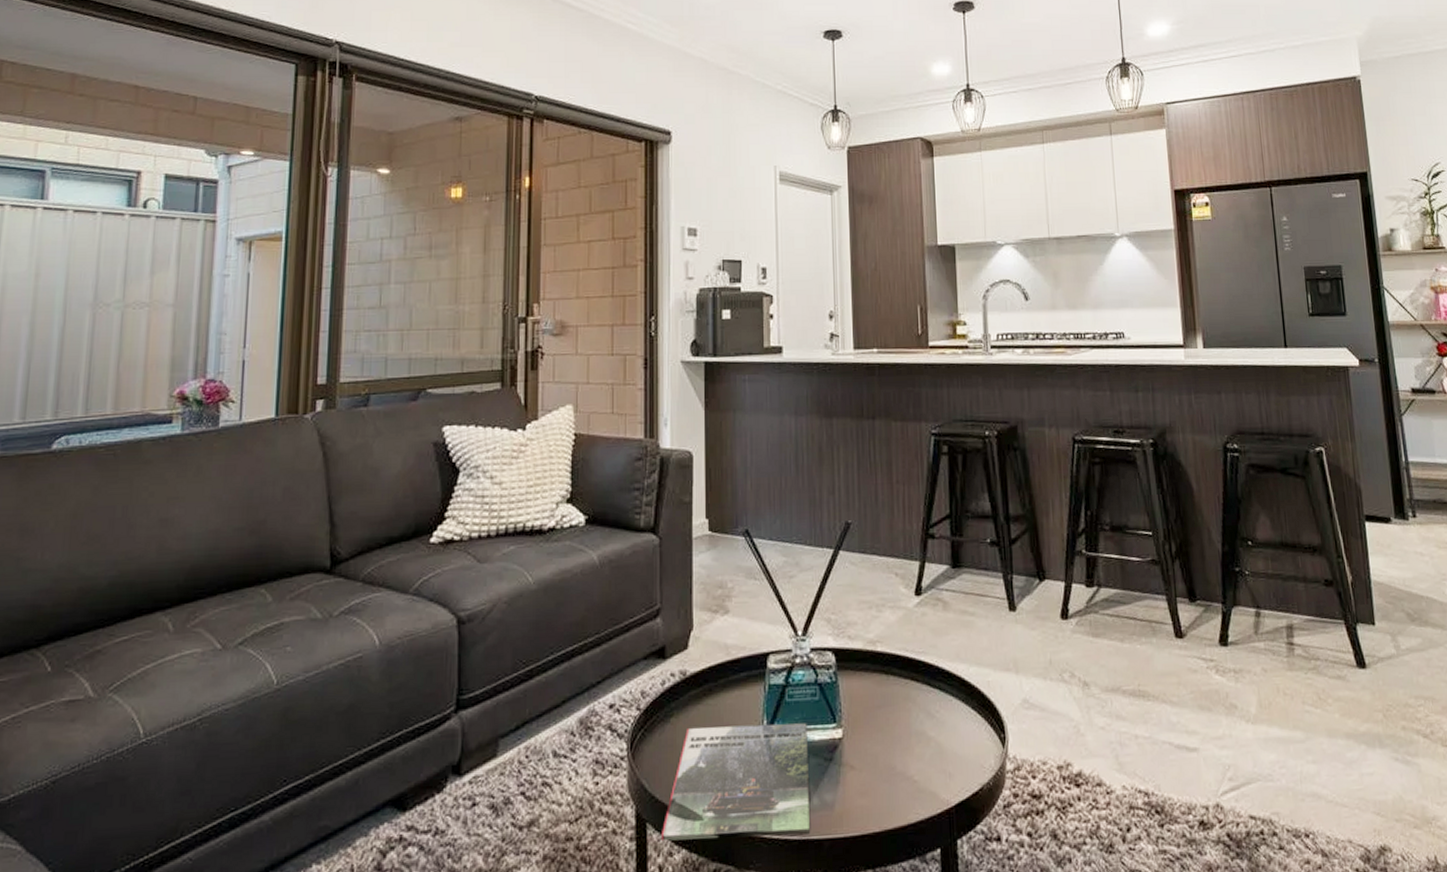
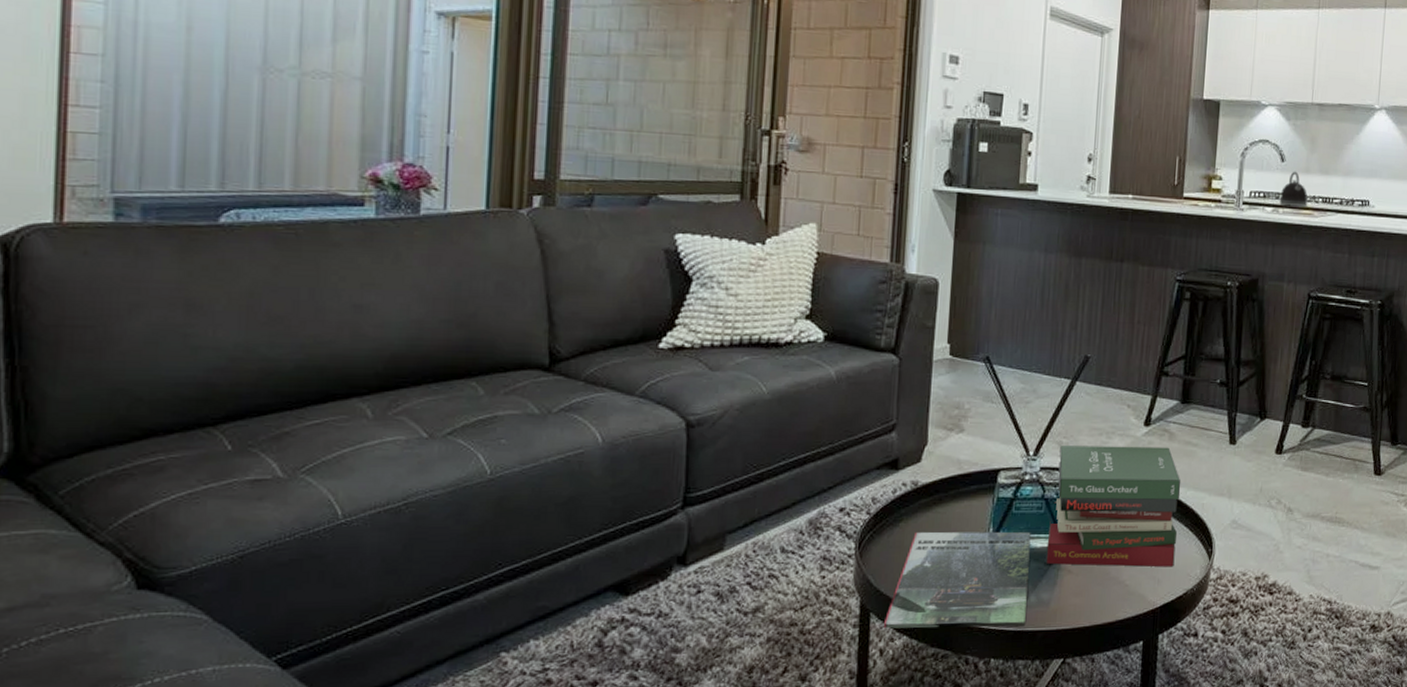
books: none [825,618,965,760] -> present [1046,446,1181,567]
kettle: none [1028,309,1059,346] -> present [1279,171,1308,207]

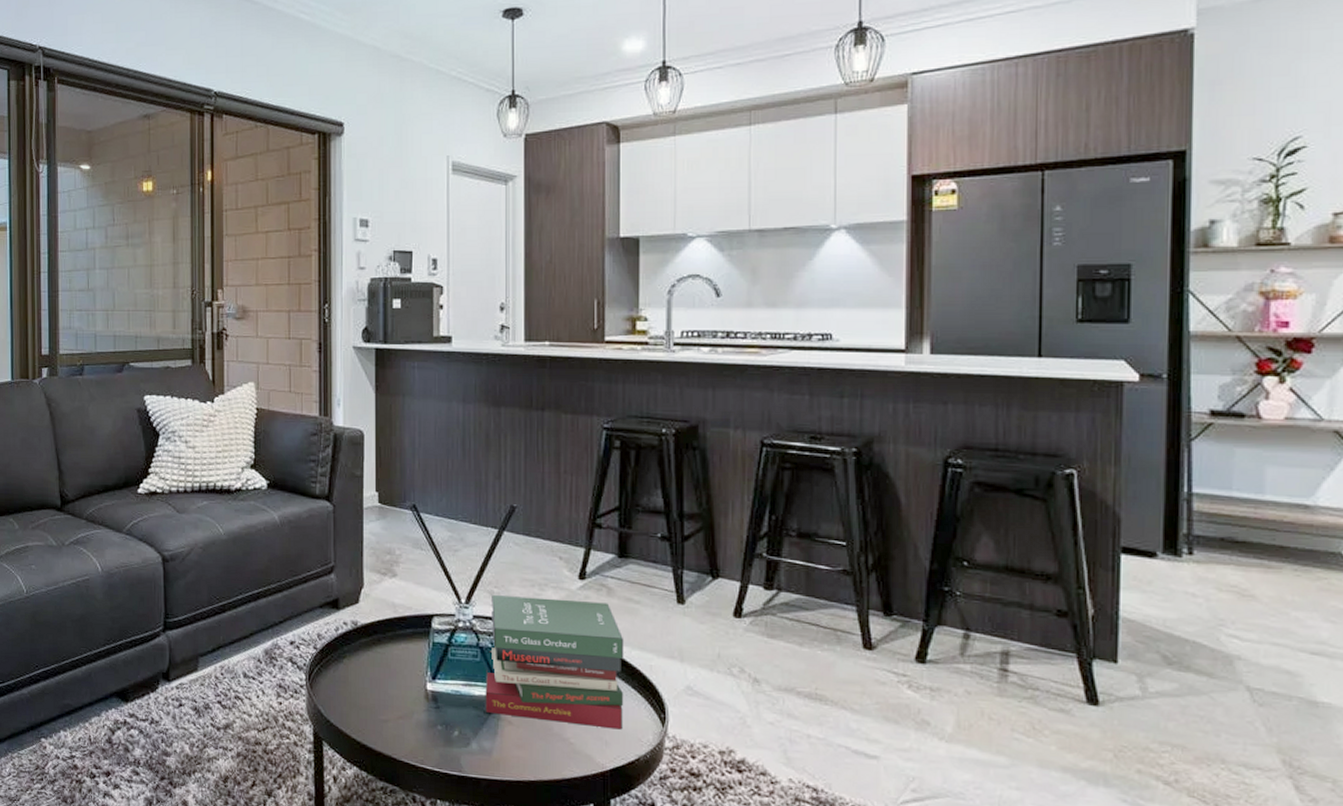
magazine: present [883,531,1031,629] -> none [335,669,468,772]
kettle: present [1279,171,1308,207] -> none [717,306,753,345]

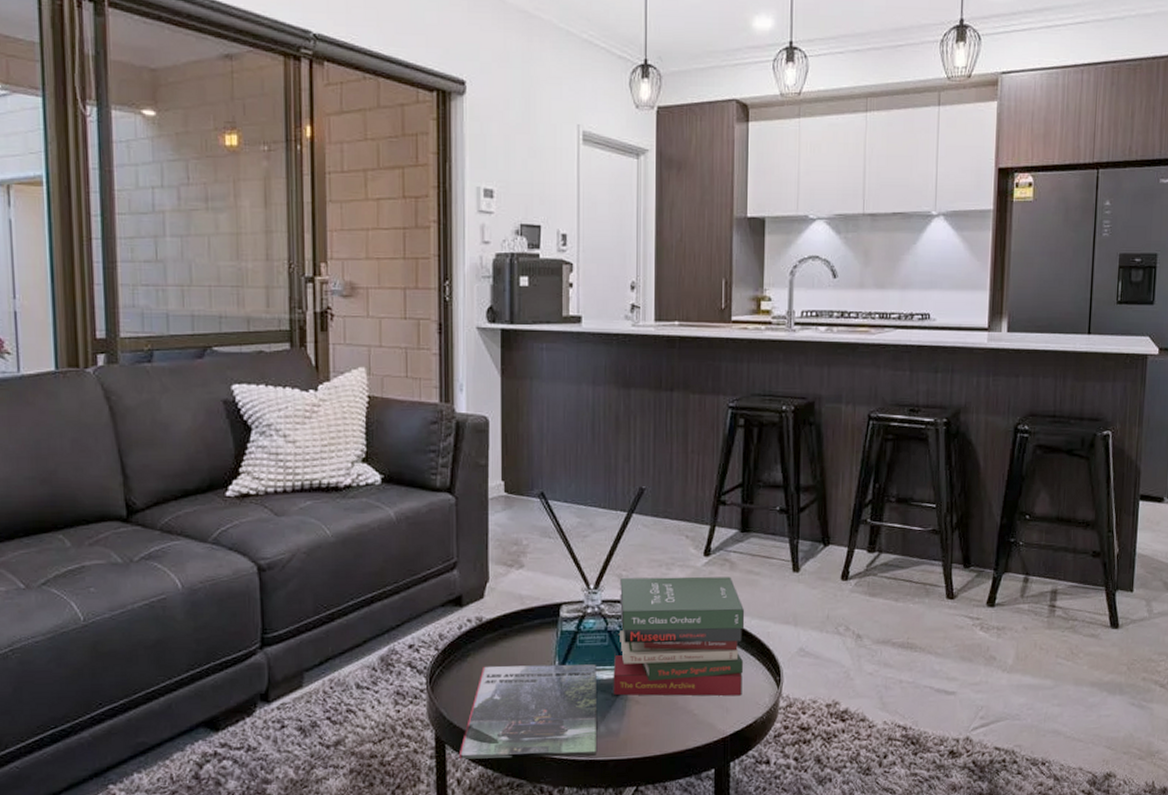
magazine: none [335,669,468,772] -> present [458,664,596,760]

